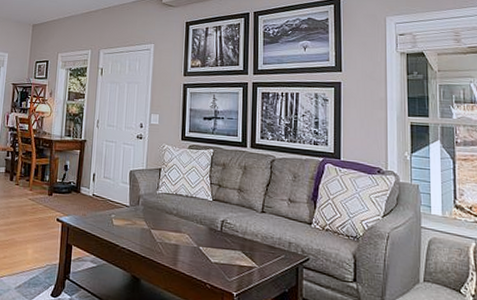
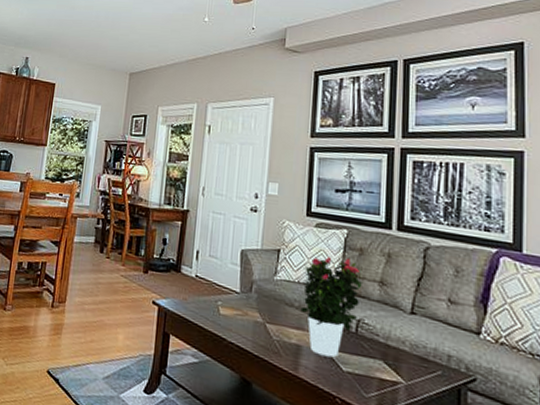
potted flower: none [178,172,226,252] -> present [300,257,364,358]

